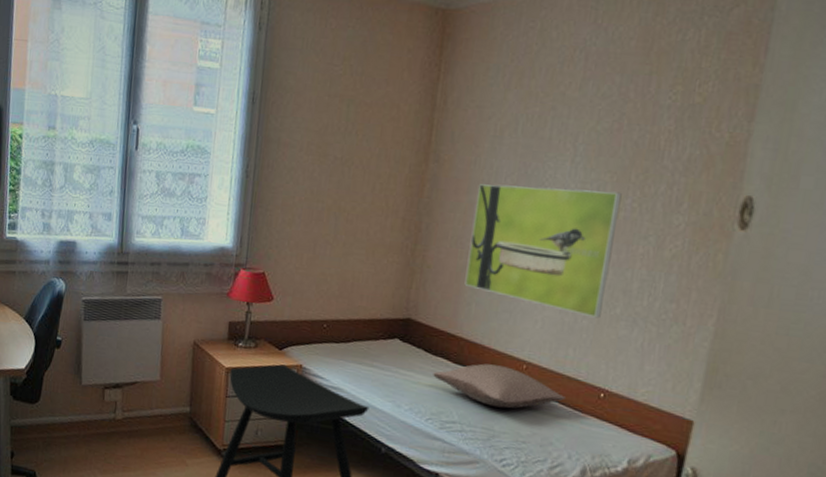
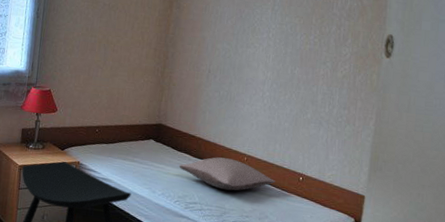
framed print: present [464,184,622,319] -> none [200,24,307,122]

